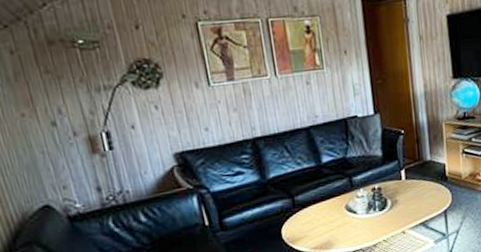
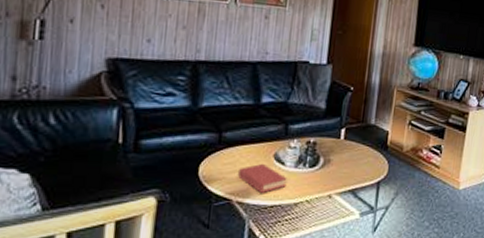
book: none [317,216,363,242] -> present [238,163,287,193]

